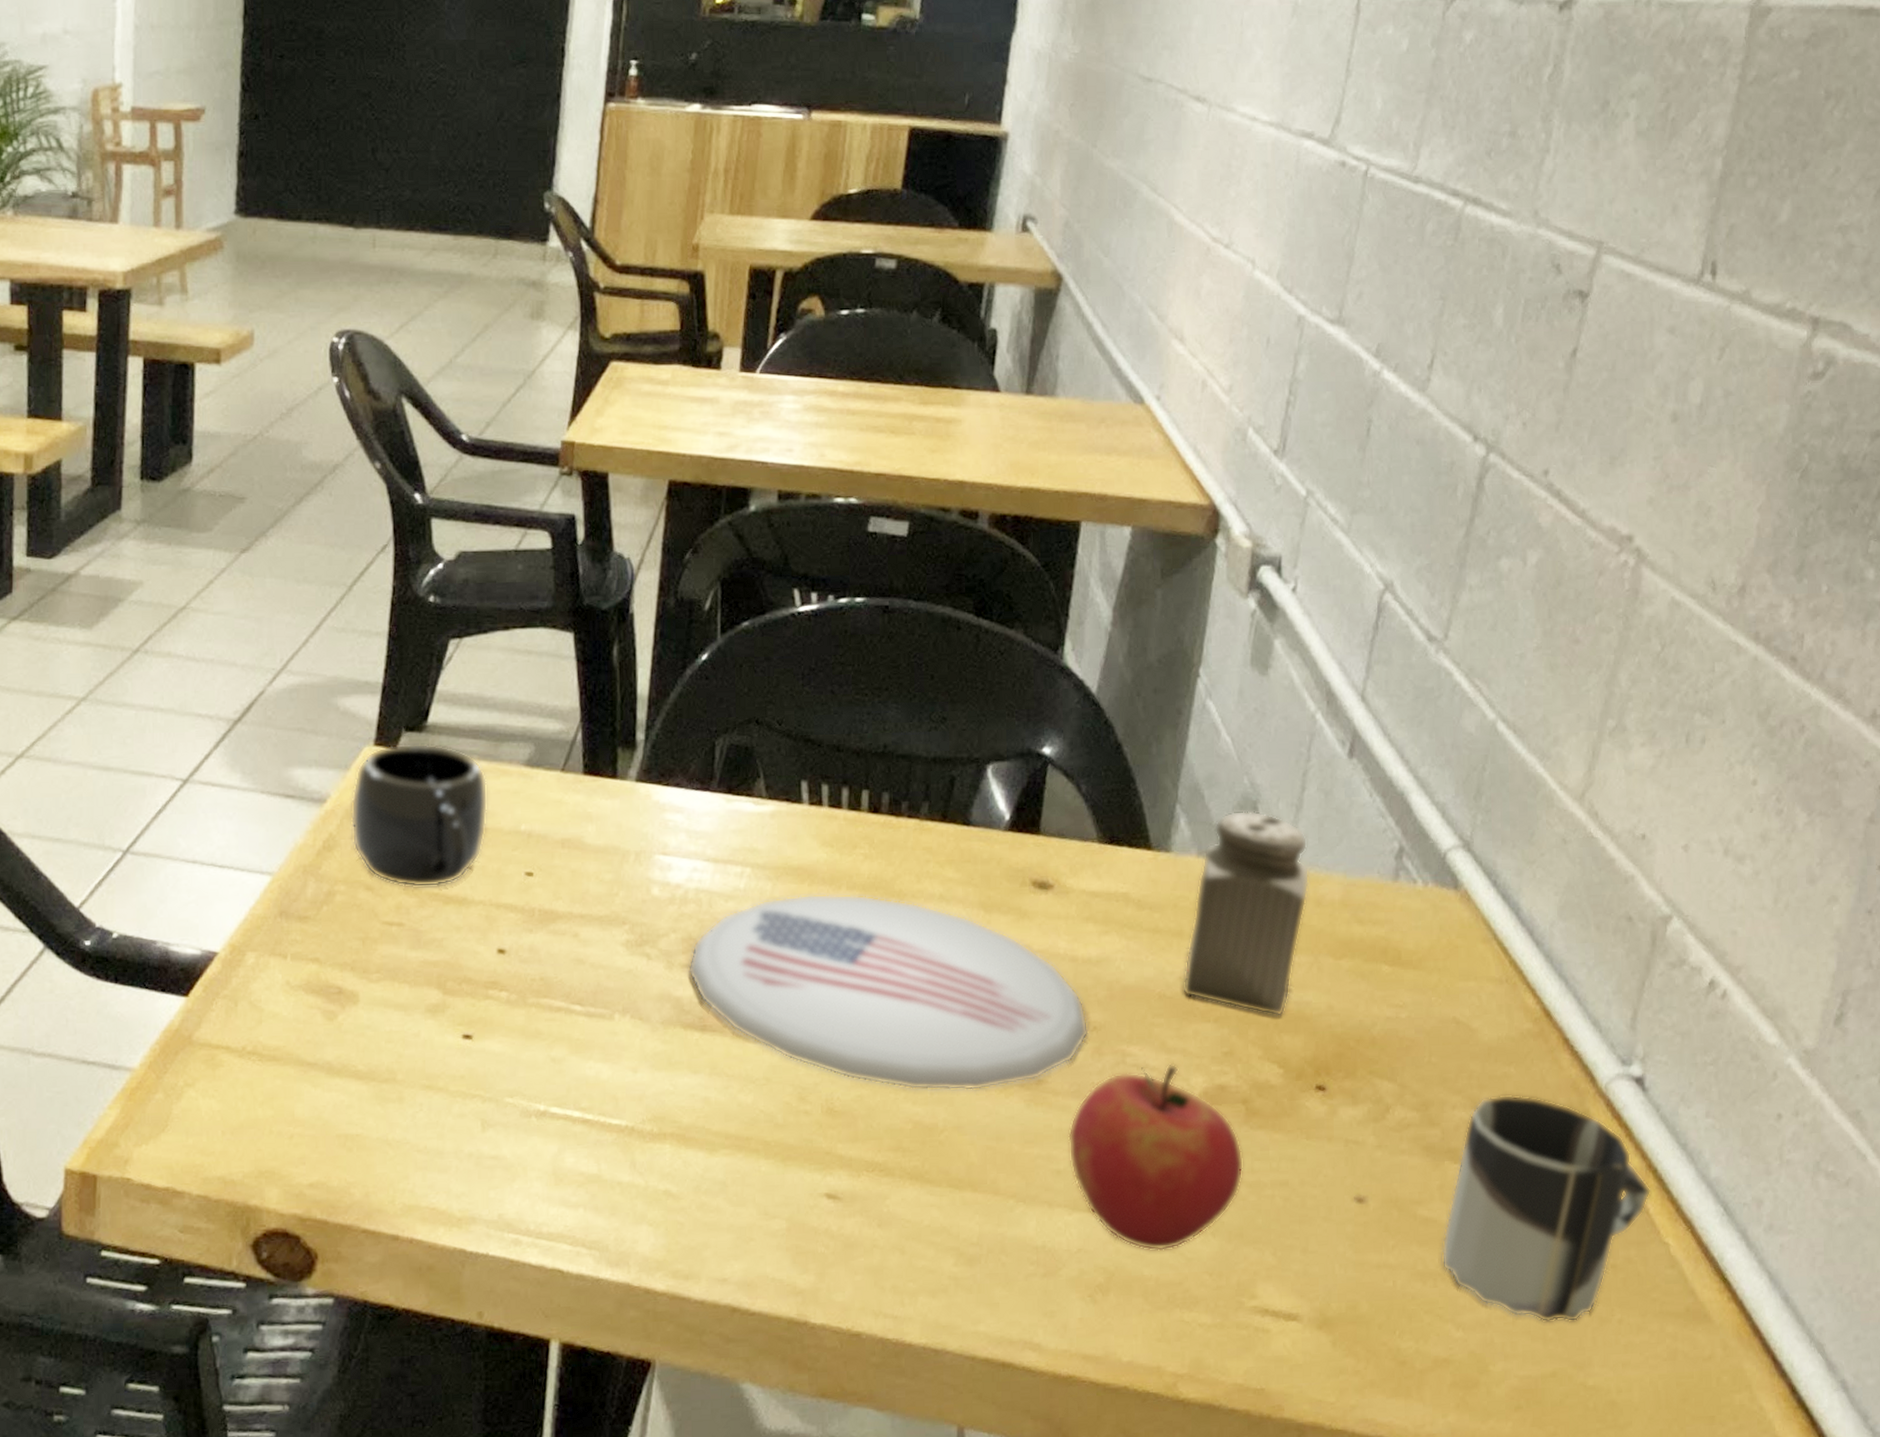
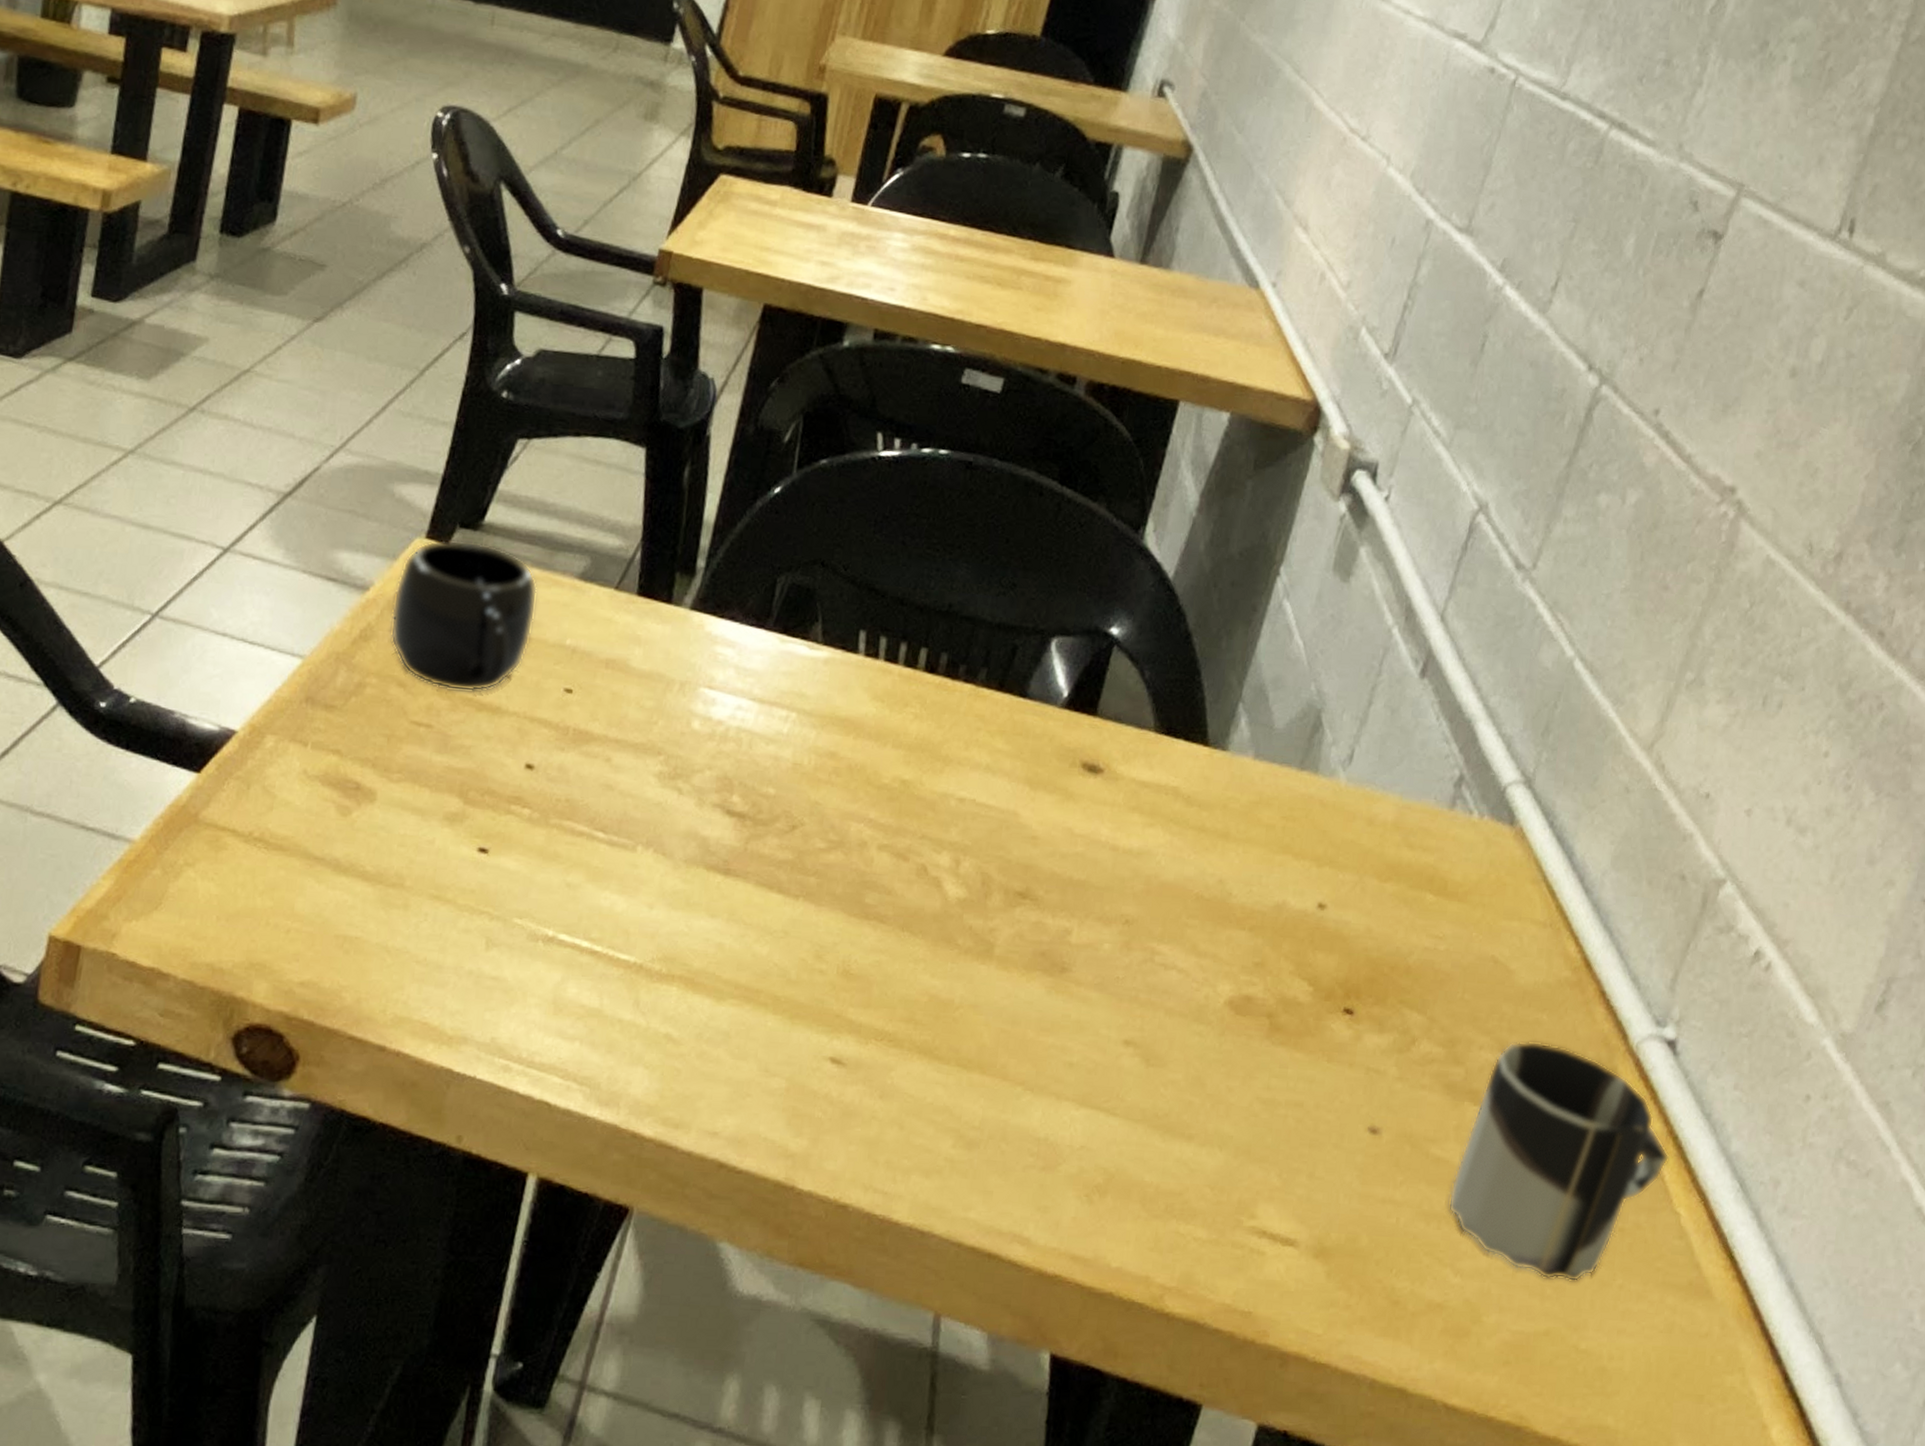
plate: present [687,893,1090,1091] -> none [718,747,1121,971]
apple: present [1067,1063,1244,1251] -> none [1083,967,1261,1159]
salt shaker: present [1183,810,1310,1016] -> none [1221,717,1368,933]

